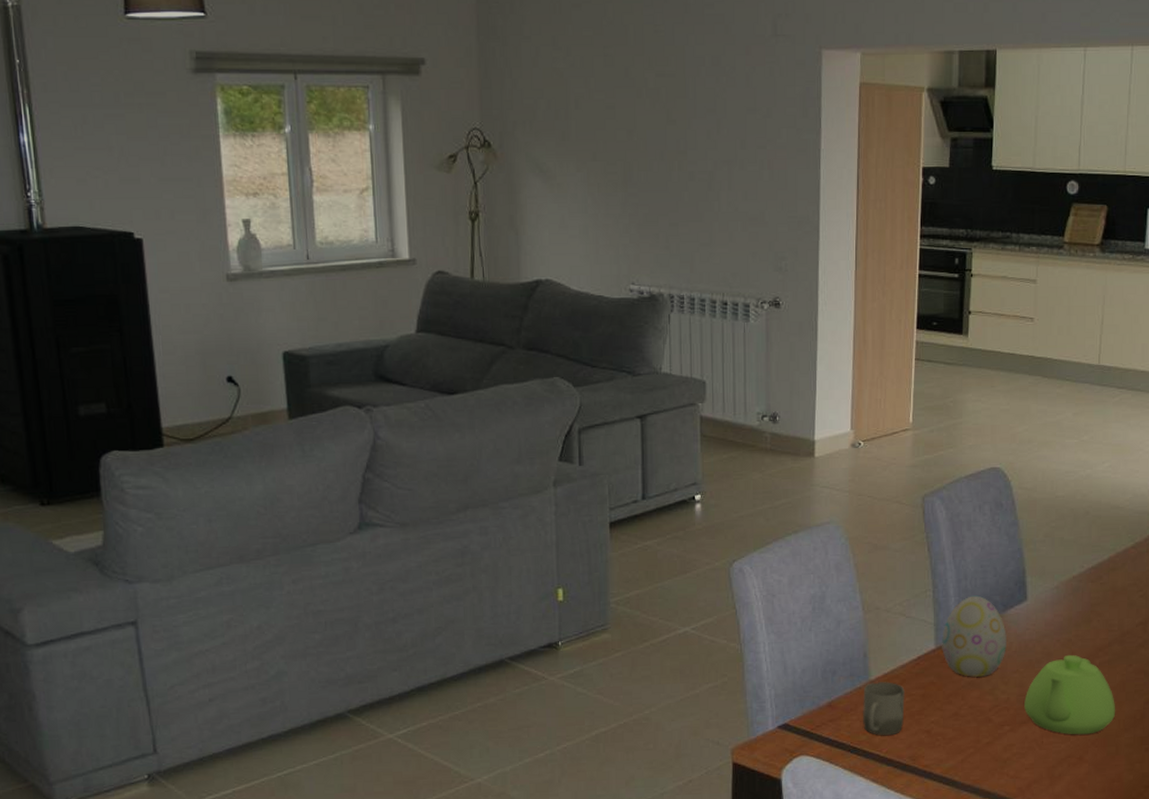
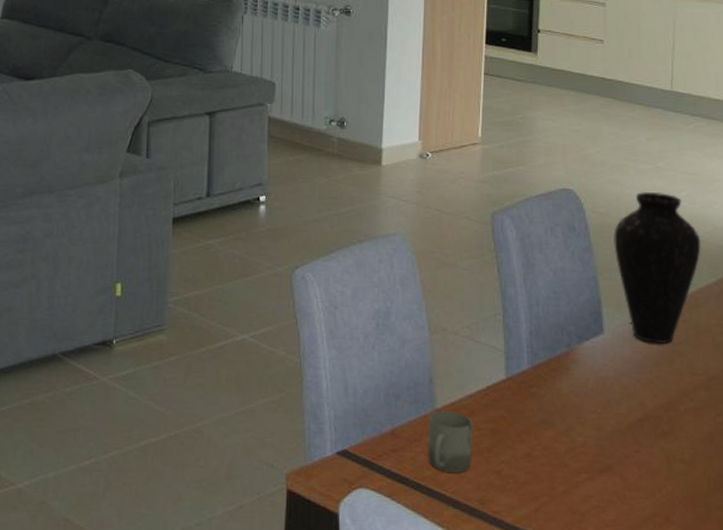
decorative egg: present [942,595,1007,677] -> none [513,323,582,415]
teapot: present [1024,654,1116,735] -> none [603,397,705,491]
vase: none [1039,465,1121,606] -> present [614,192,701,344]

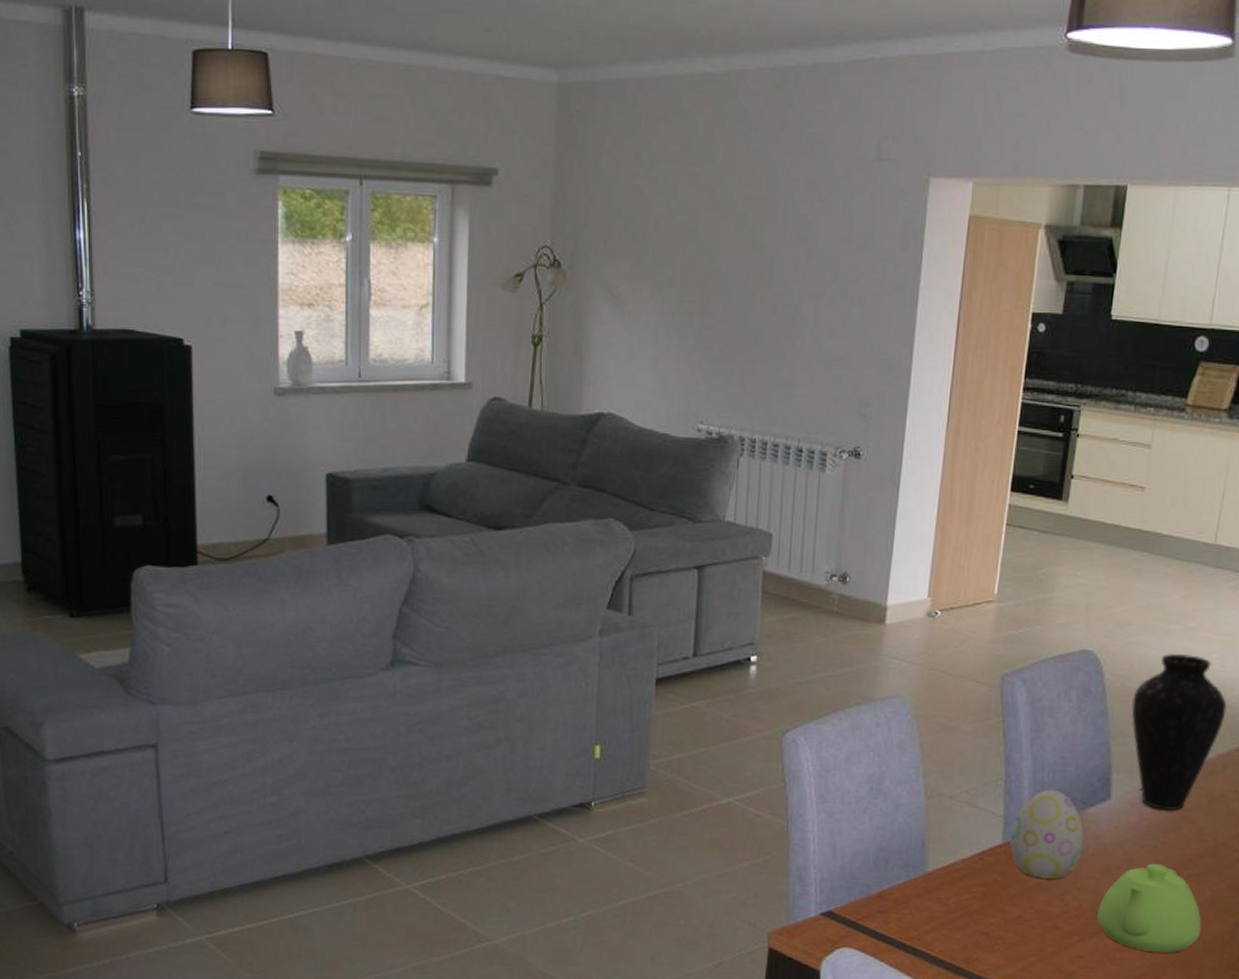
cup: present [428,411,473,474] -> none [915,875,965,935]
decorative egg: none [513,323,582,415] -> present [1010,789,1084,879]
teapot: none [603,397,705,491] -> present [1097,863,1202,953]

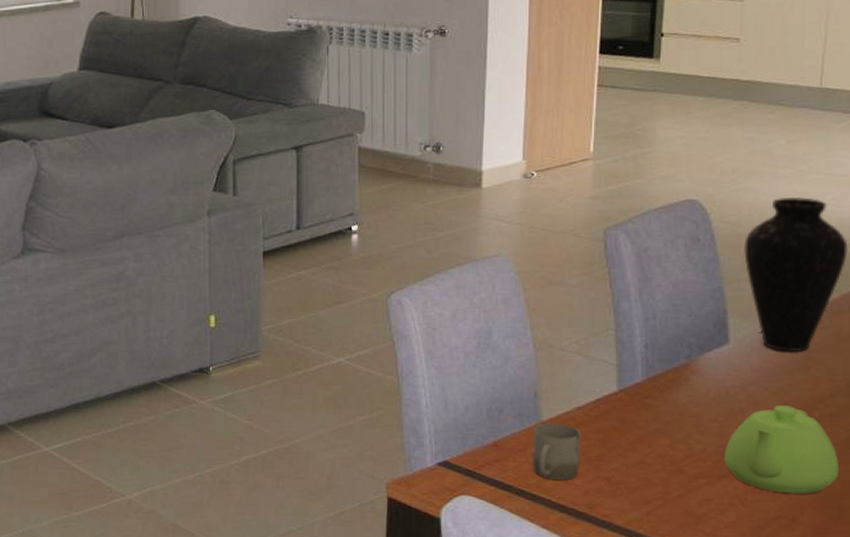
cup: none [915,875,965,935] -> present [533,423,581,481]
decorative egg: present [1010,789,1084,879] -> none [625,336,703,424]

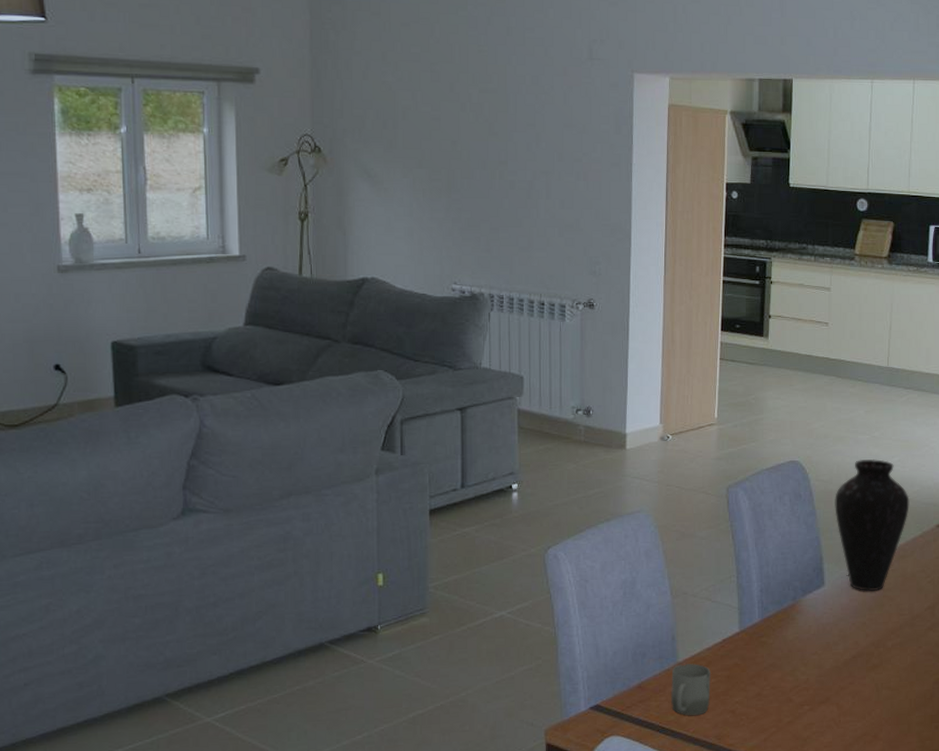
teapot: present [724,405,840,494] -> none [823,637,908,714]

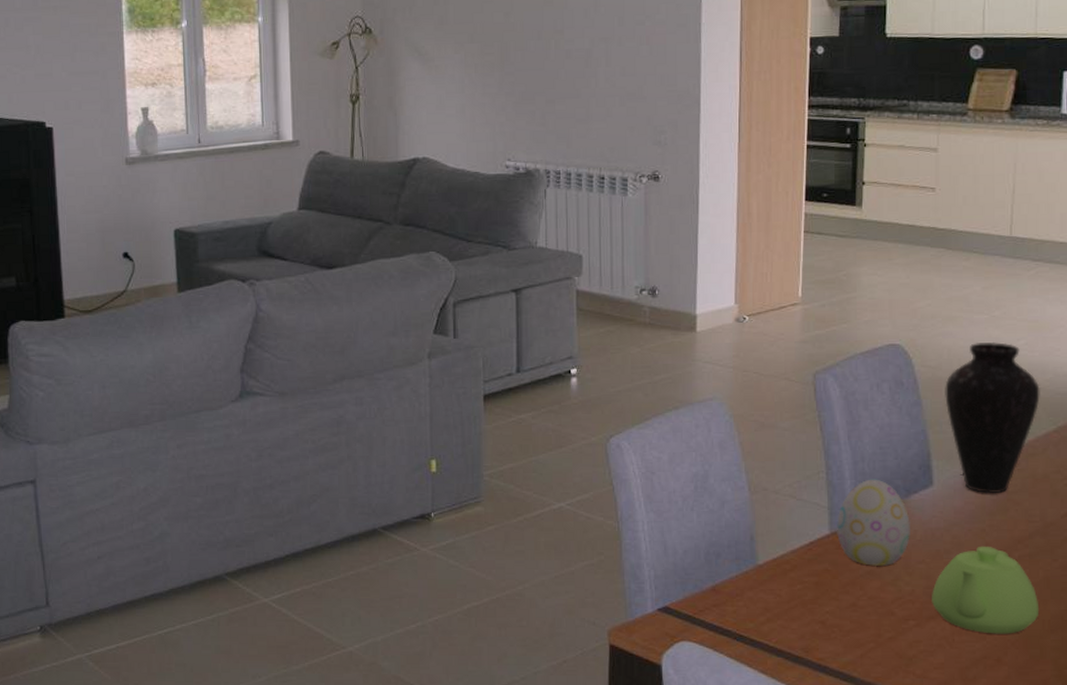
cup: present [671,664,711,716] -> none [750,567,796,625]
decorative egg: none [745,581,806,659] -> present [837,479,910,566]
teapot: none [823,637,908,714] -> present [932,546,1040,634]

